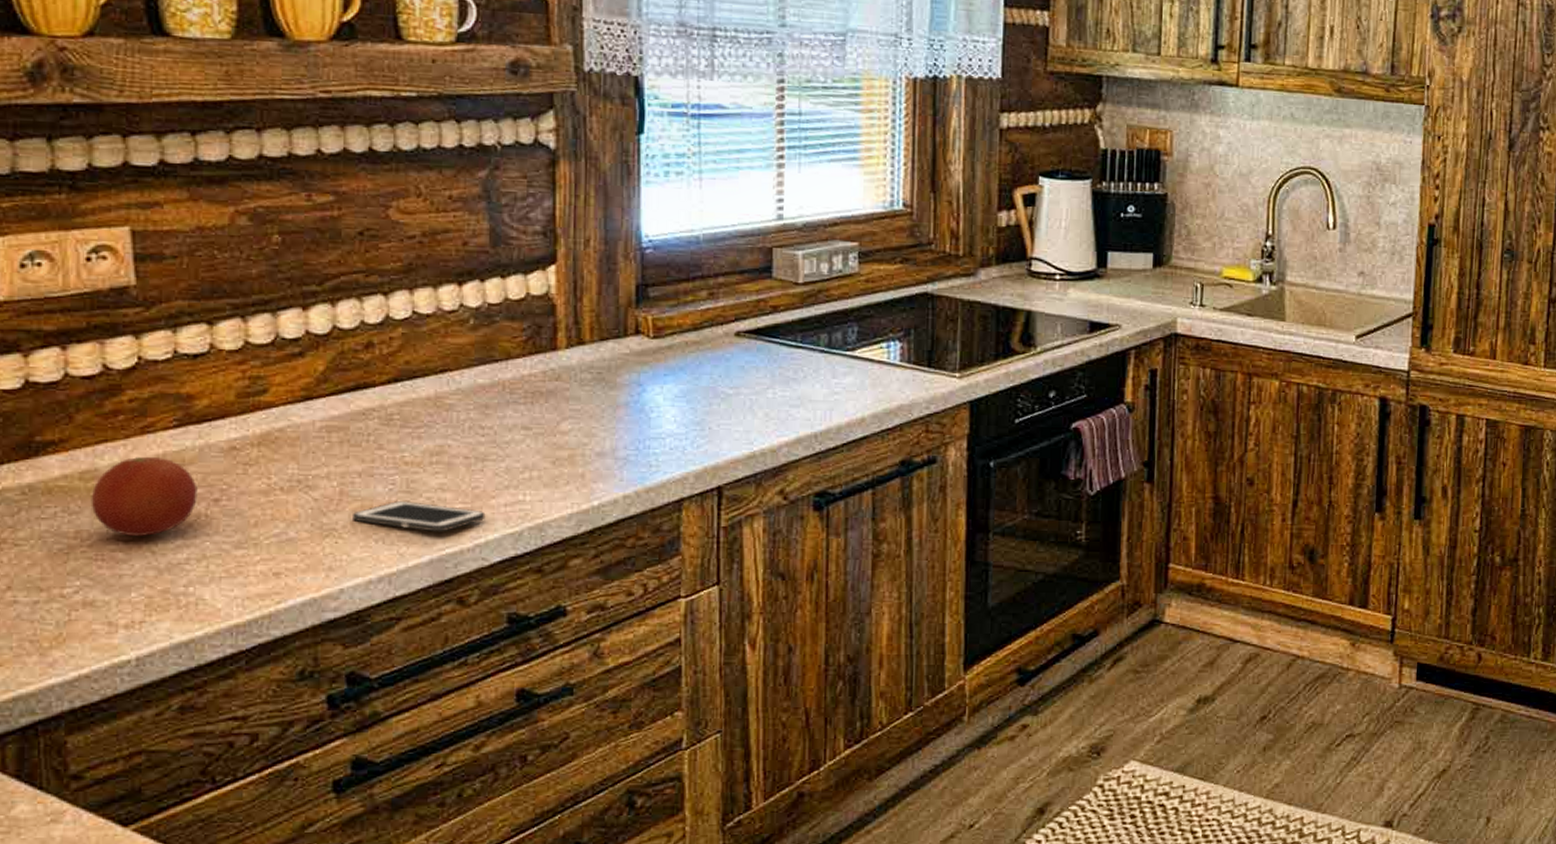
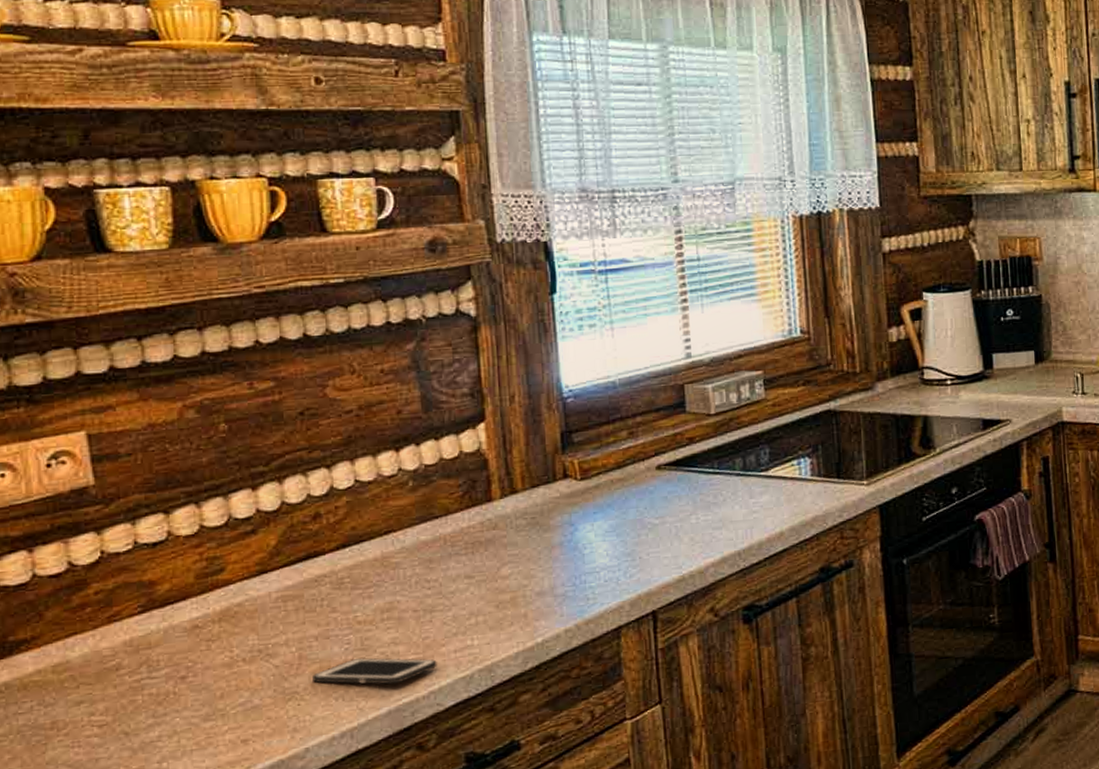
fruit: present [91,456,198,536] -> none [64,643,165,721]

